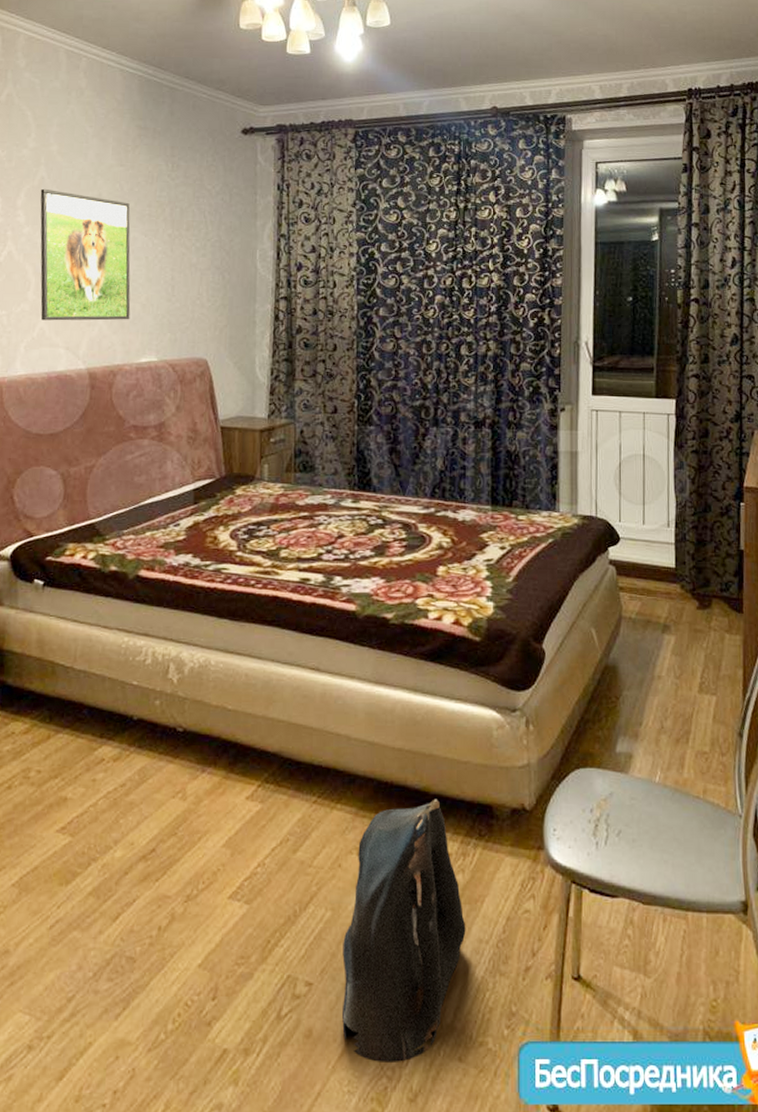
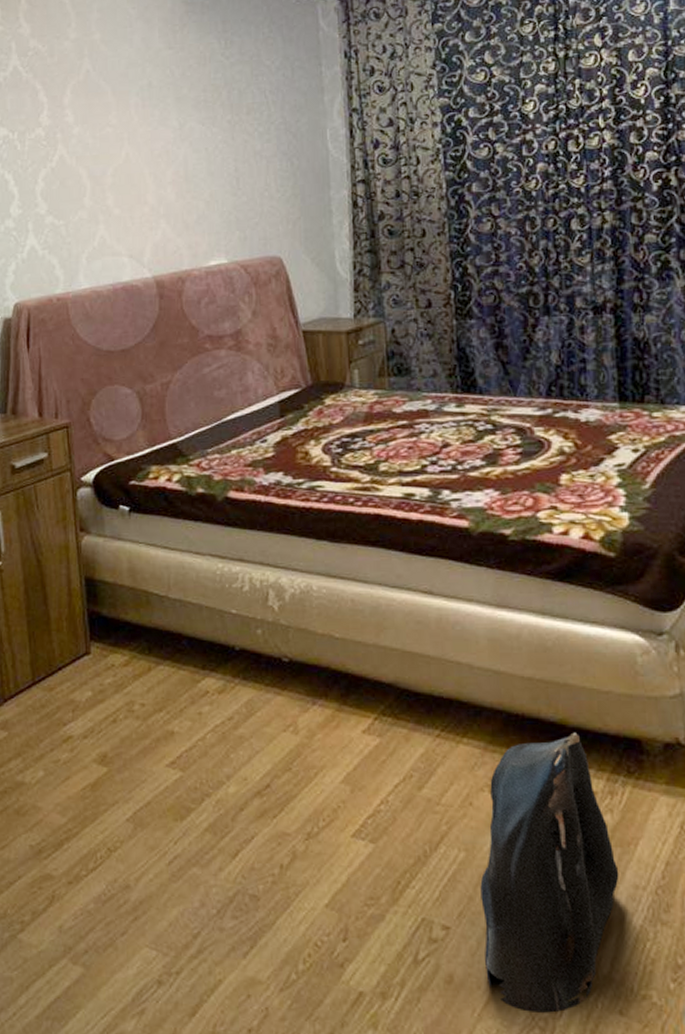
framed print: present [40,188,131,321] -> none [87,82,194,228]

